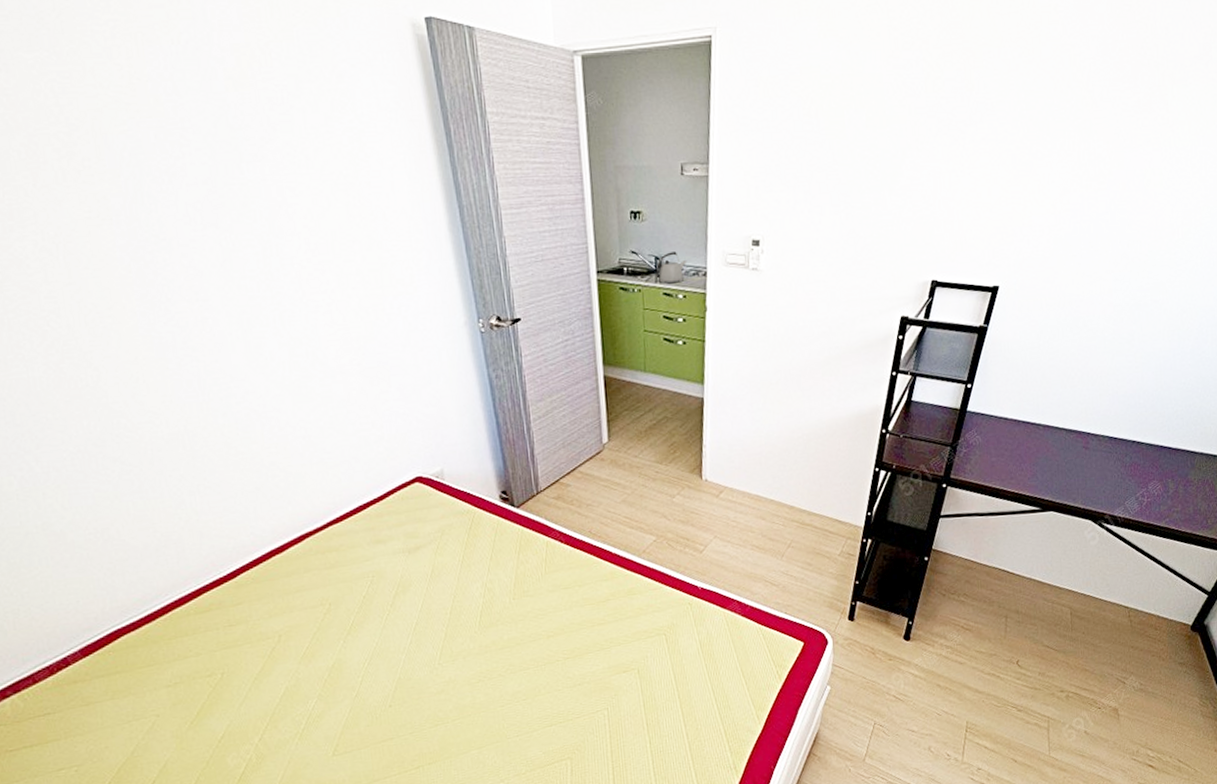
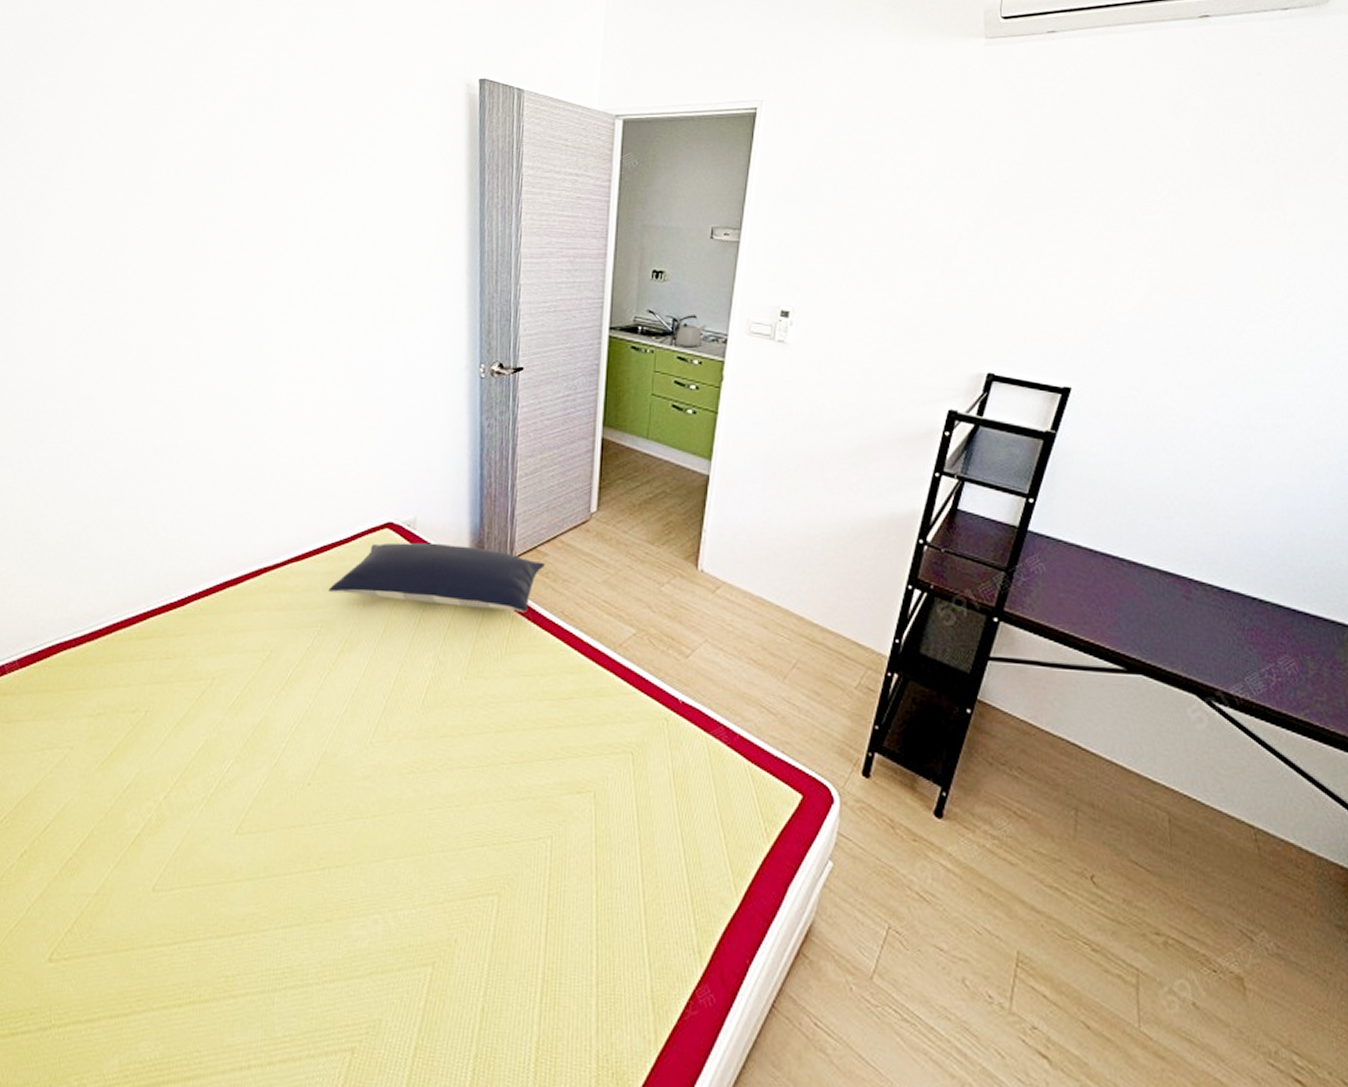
pillow: none [372,487,569,547] -> present [328,542,545,612]

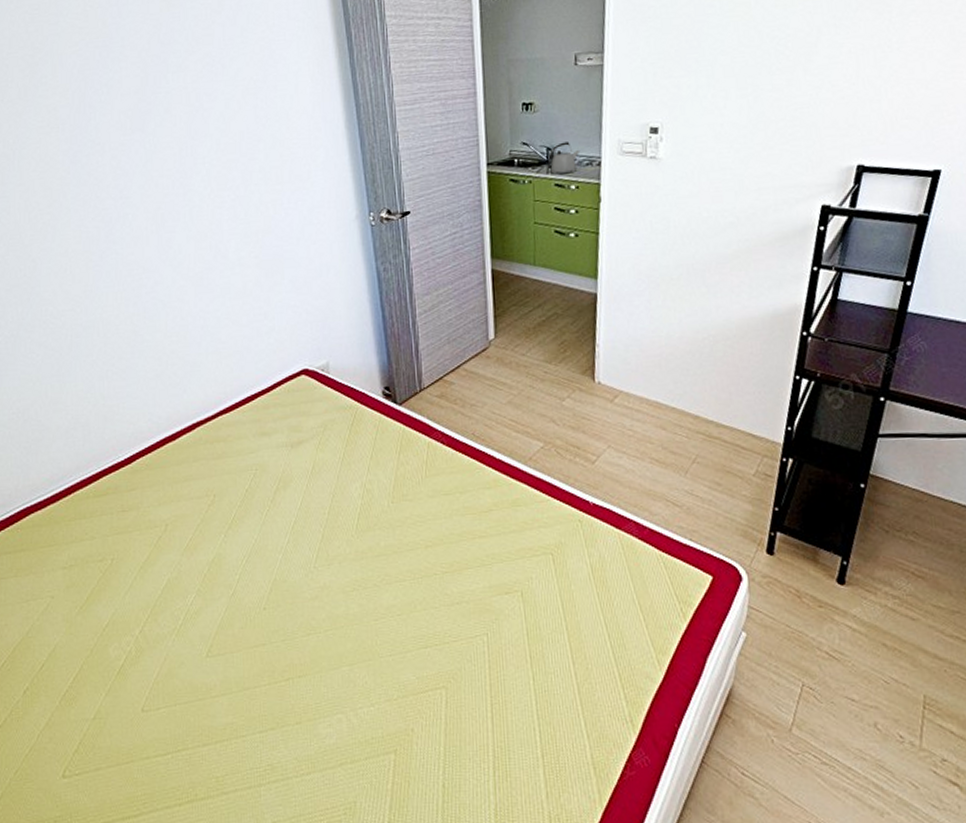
pillow: present [328,542,545,612] -> none [257,383,452,439]

